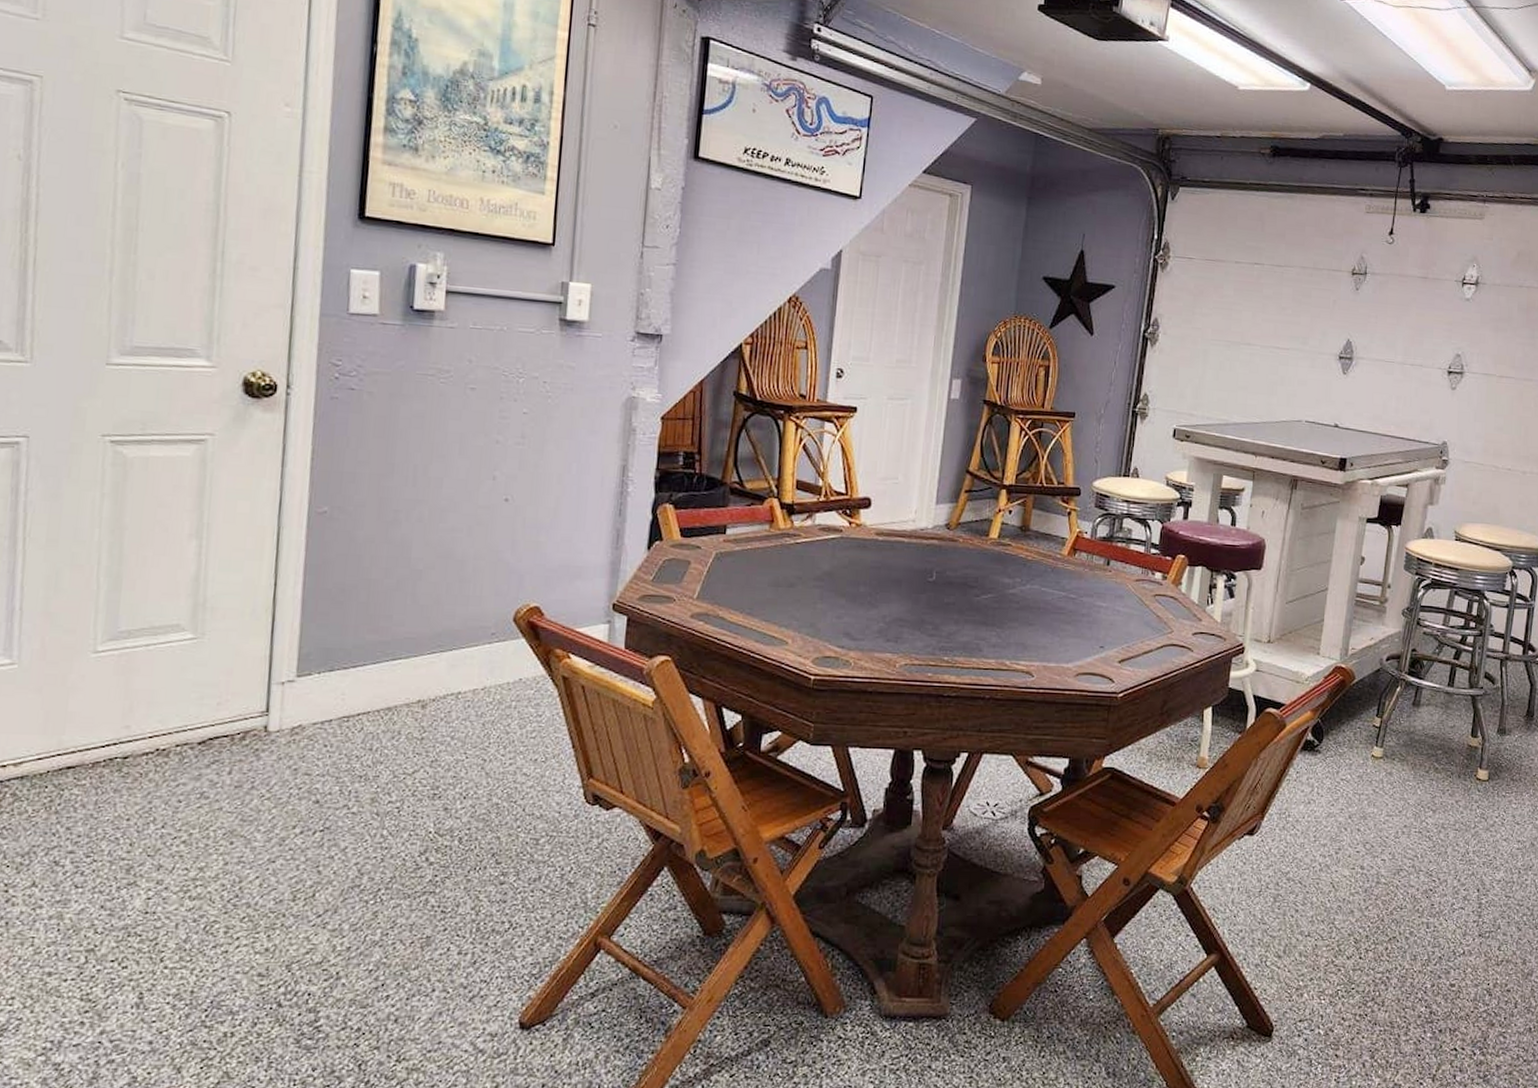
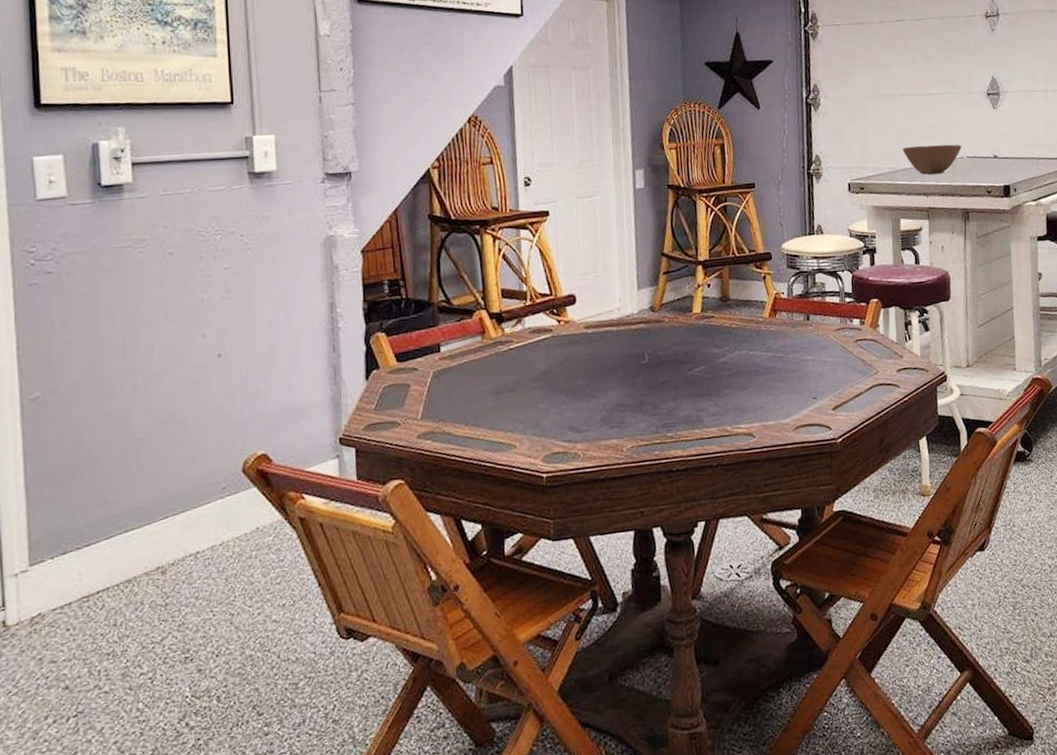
bowl: none [1237,400,1302,434] -> present [902,144,962,175]

